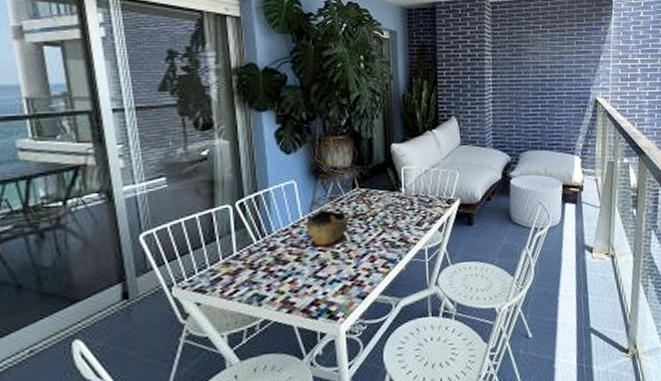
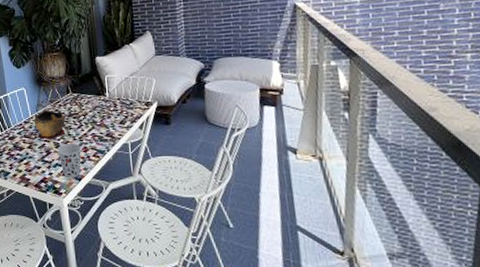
cup: none [336,251,368,296] -> present [58,143,82,177]

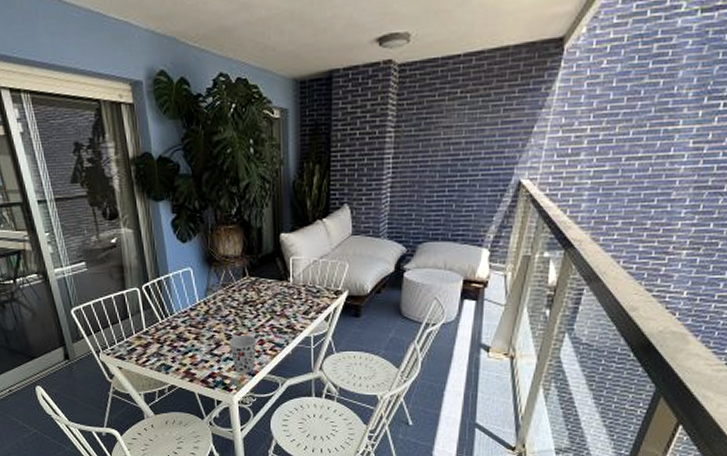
decorative bowl: present [33,110,65,140] -> none [201,295,239,330]

